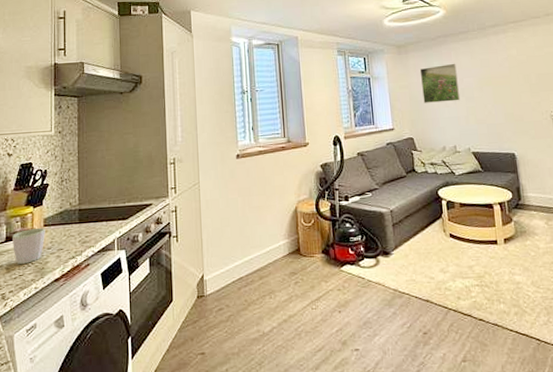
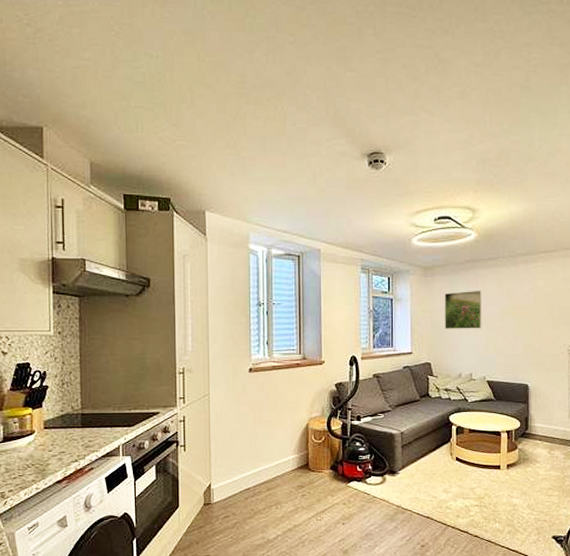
mug: present [13,227,45,264] -> none [10,429,46,464]

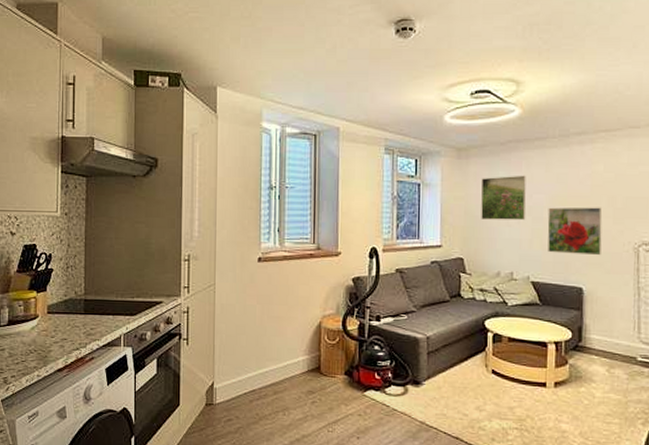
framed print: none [499,316,543,357] -> present [547,207,602,256]

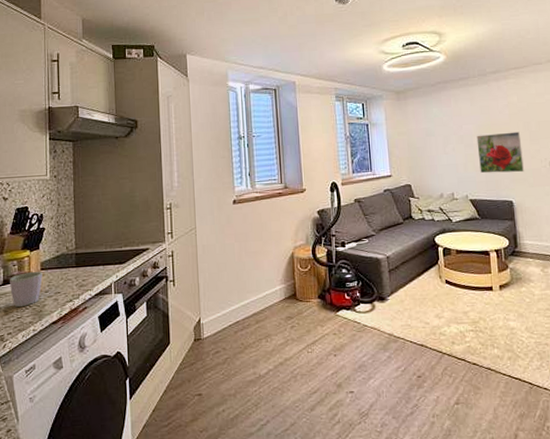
mug: none [15,314,49,350] -> present [10,271,43,307]
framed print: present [481,175,526,221] -> none [418,110,459,150]

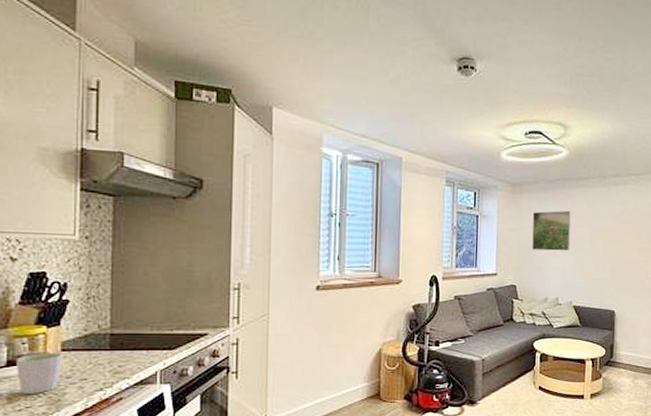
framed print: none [418,110,459,150] -> present [532,210,571,251]
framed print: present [476,131,524,174] -> none [587,240,631,283]

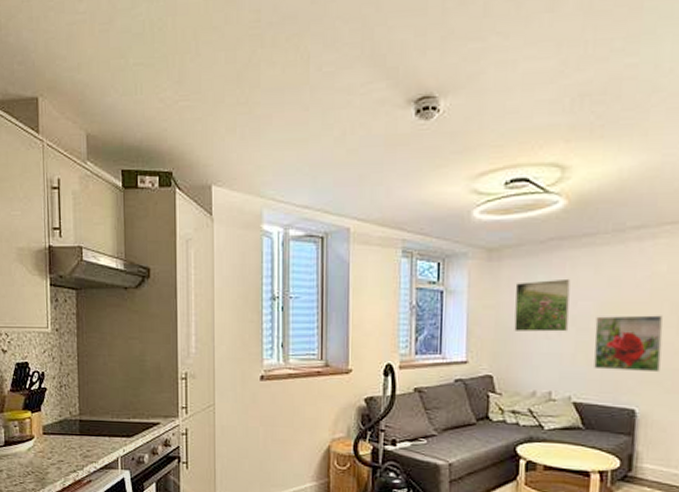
mug: present [17,352,63,394] -> none [11,435,45,472]
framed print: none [587,240,631,283] -> present [594,315,663,373]

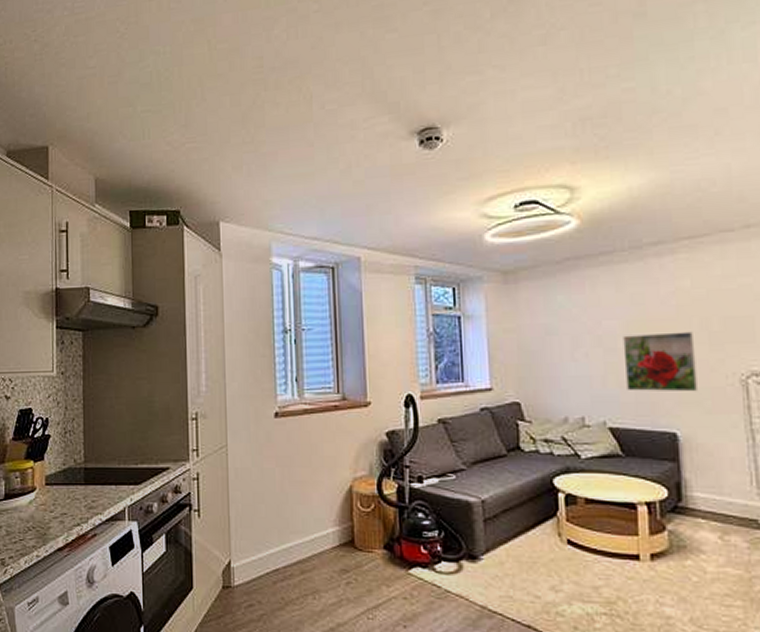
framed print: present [514,278,570,332] -> none [535,298,596,355]

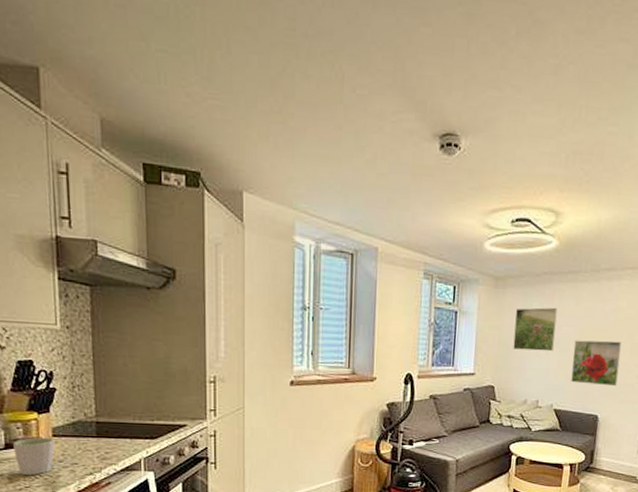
mug: none [12,486,47,527] -> present [13,437,55,475]
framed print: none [535,298,596,355] -> present [513,307,558,352]

